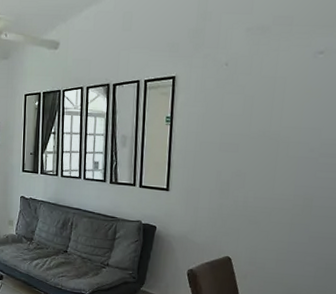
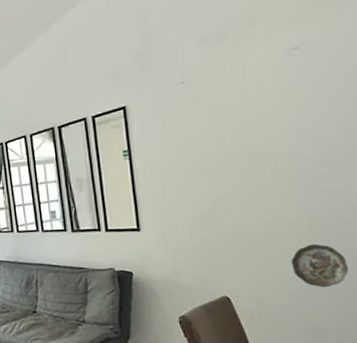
decorative plate: none [283,221,325,259] -> present [291,243,349,288]

